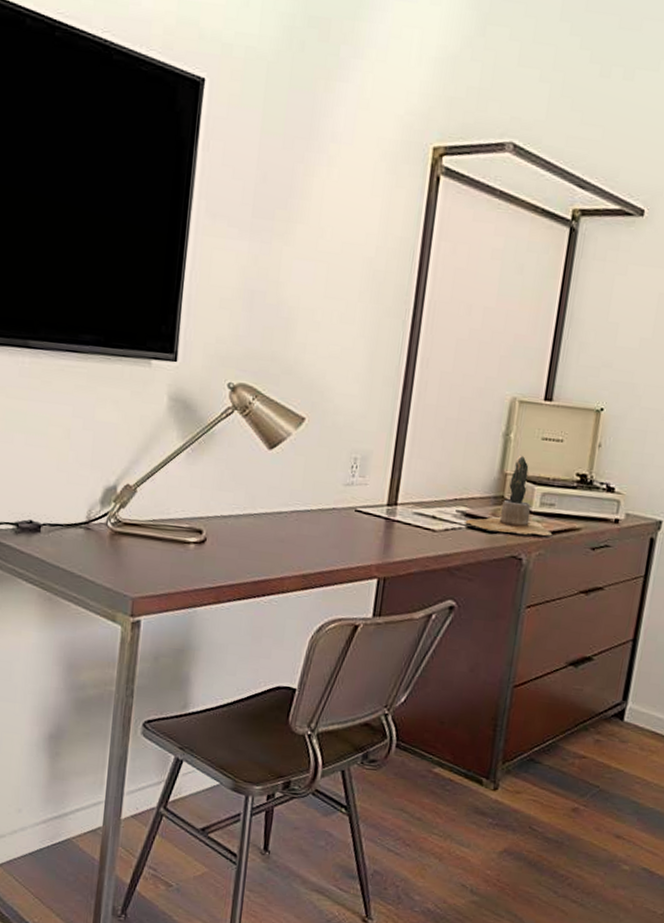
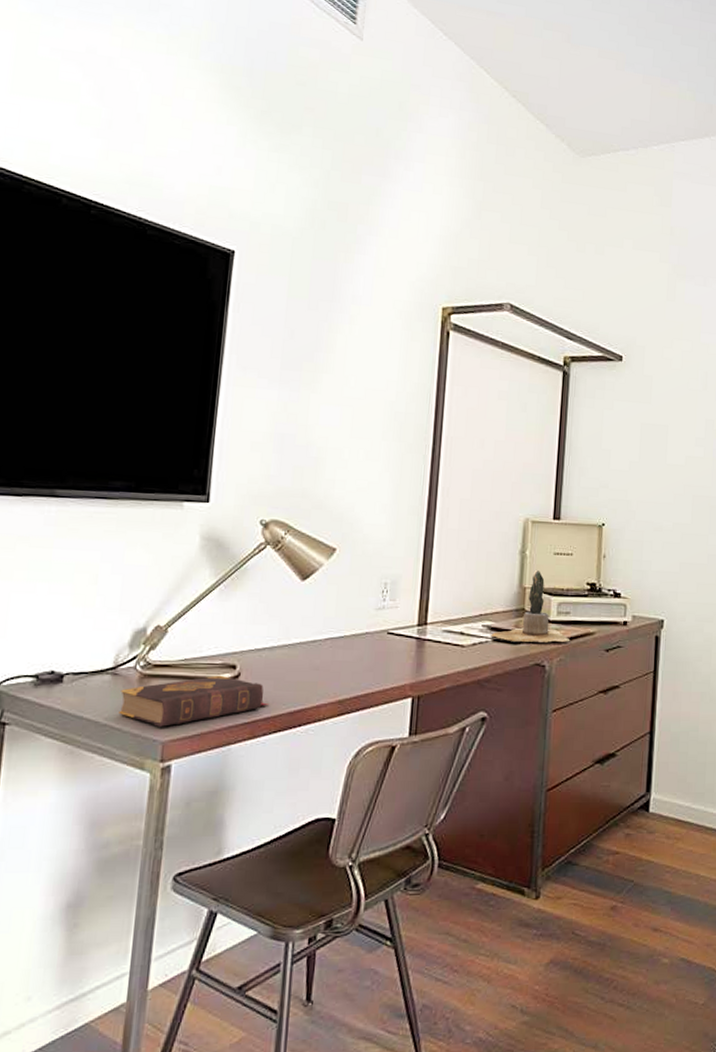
book: none [92,538,234,584] -> present [118,675,269,727]

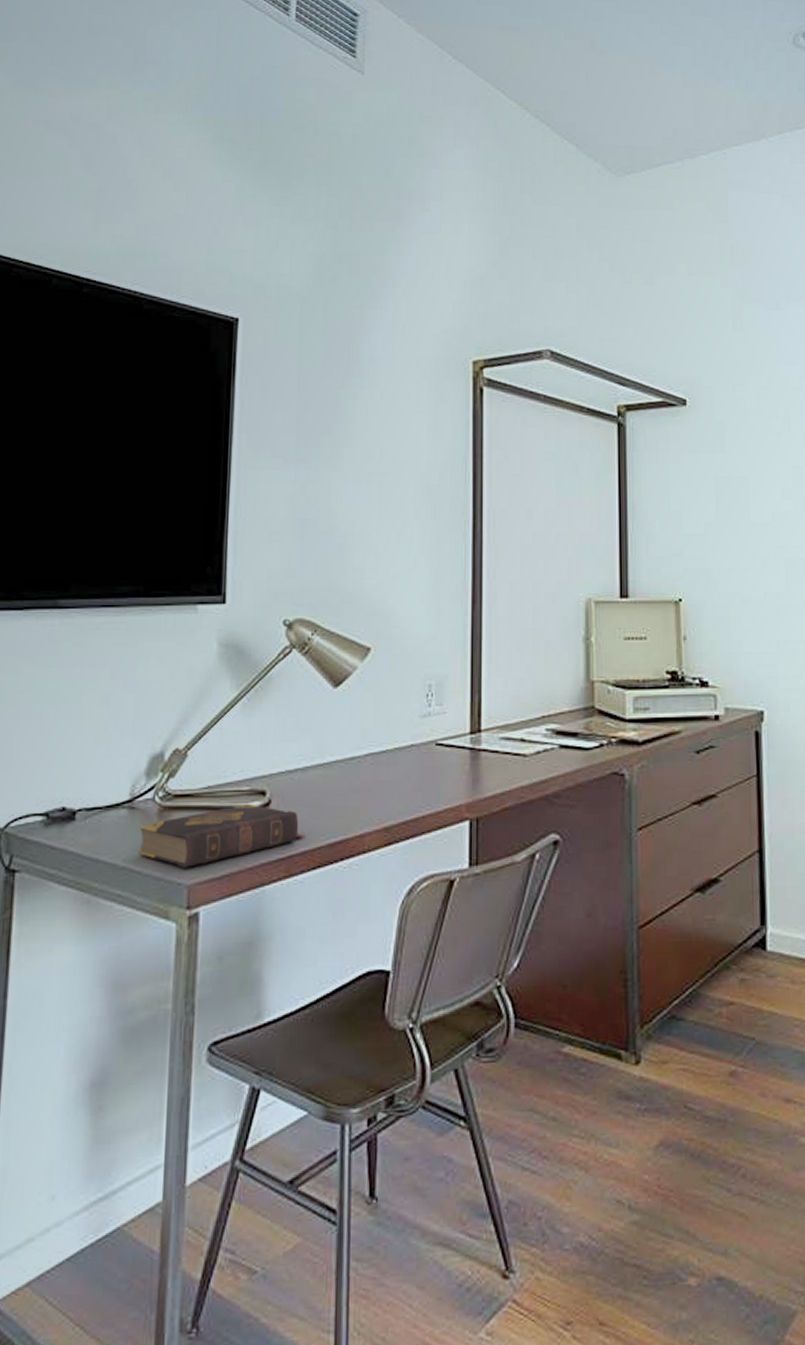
potted cactus: present [491,569,570,643] -> none [557,658,652,747]

